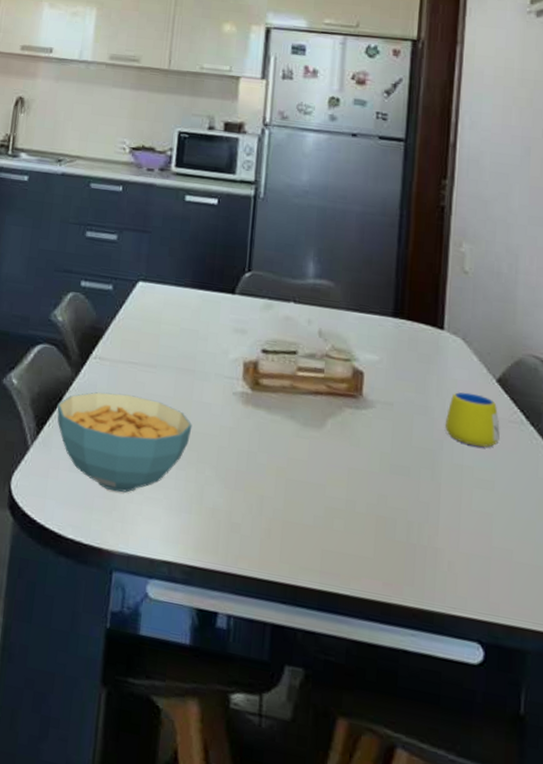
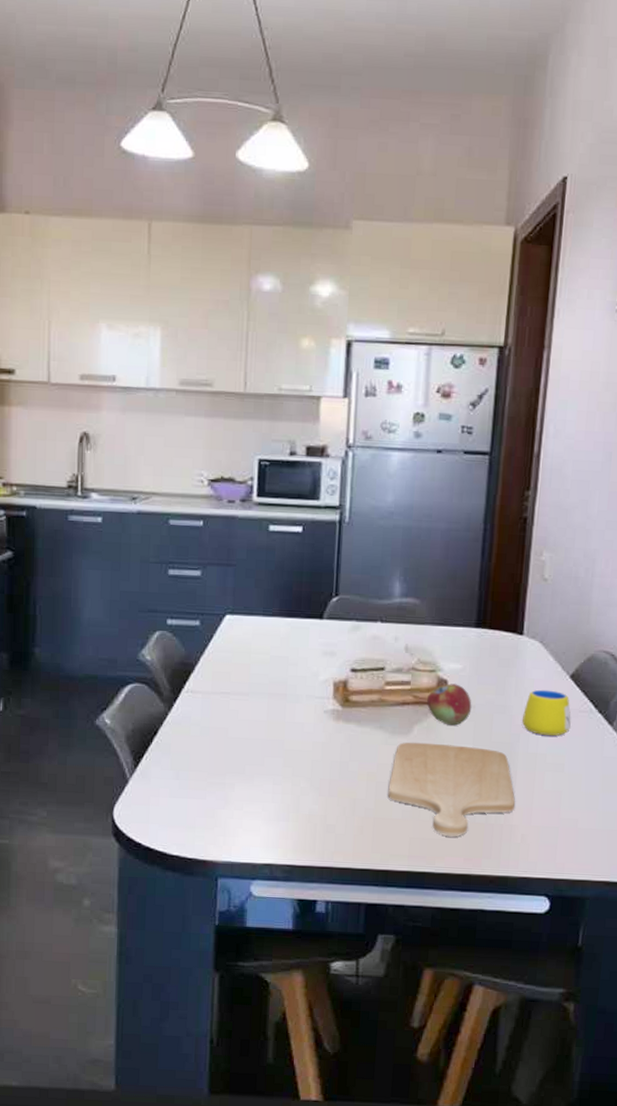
cereal bowl: present [57,392,193,493] -> none [152,722,287,811]
chopping board: none [298,436,440,555] -> present [388,742,515,837]
fruit: none [340,375,390,424] -> present [426,683,472,726]

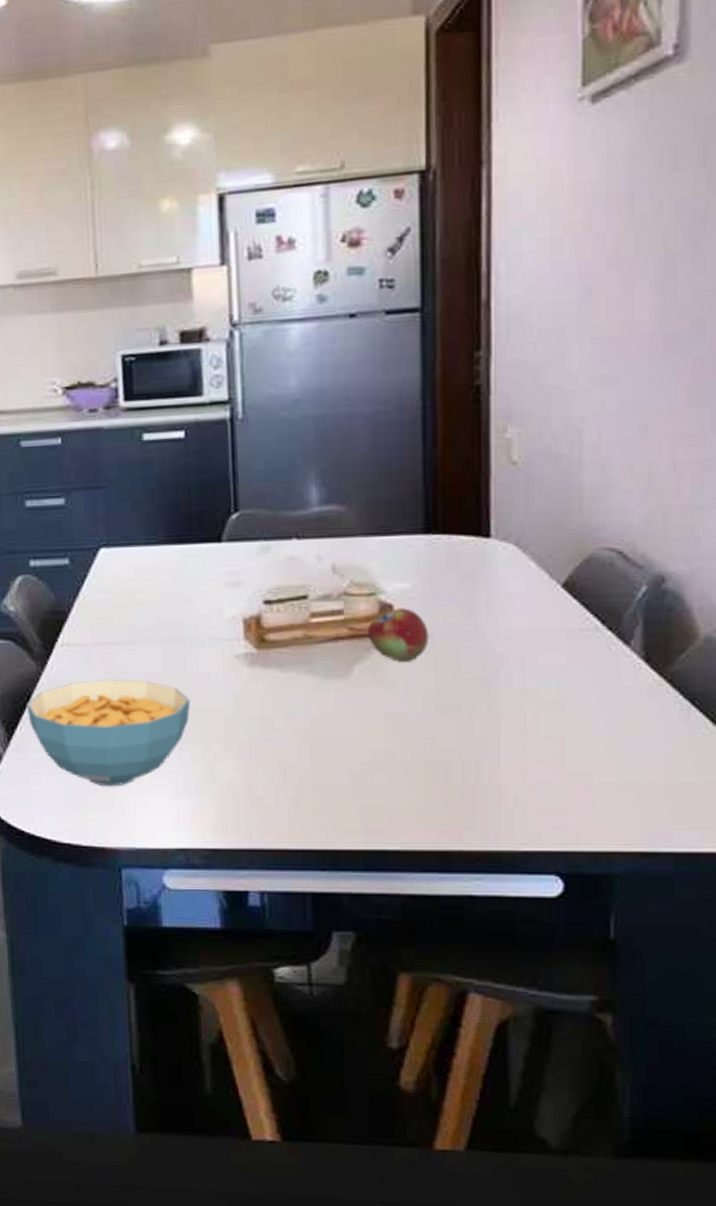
cereal bowl: none [152,722,287,811] -> present [26,679,191,787]
chopping board: present [388,742,515,837] -> none [327,685,501,804]
mug: present [522,689,571,736] -> none [501,605,569,666]

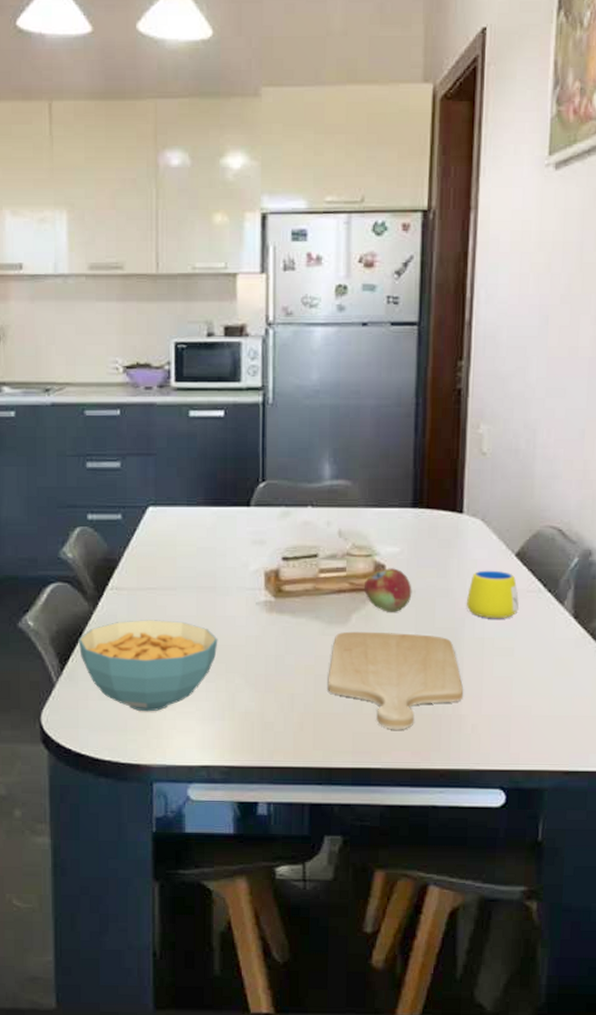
chopping board: none [327,685,501,804] -> present [327,631,463,730]
mug: none [501,605,569,666] -> present [467,570,519,619]

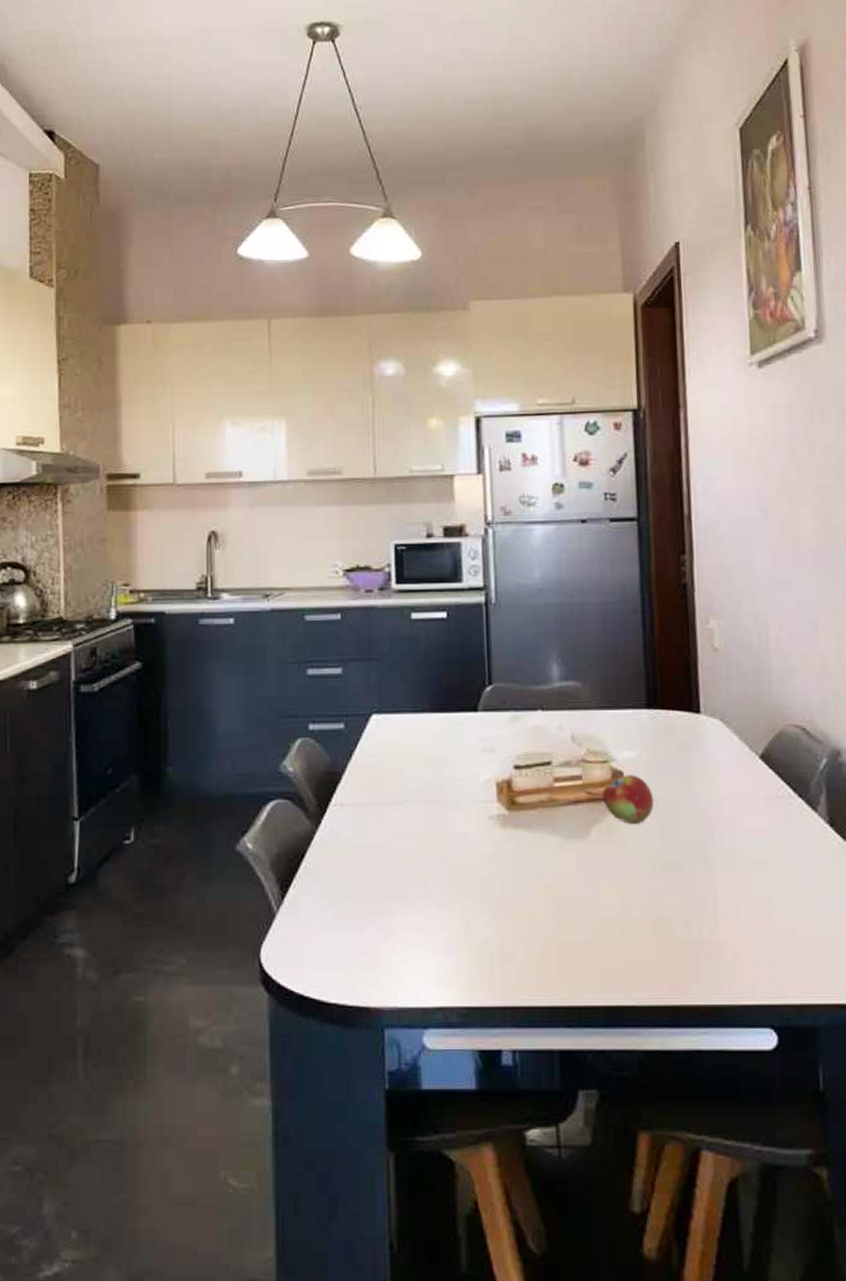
cereal bowl: present [78,620,218,712] -> none [300,838,450,945]
chopping board: present [327,631,463,730] -> none [570,846,719,960]
mug: present [467,570,519,619] -> none [713,774,769,829]

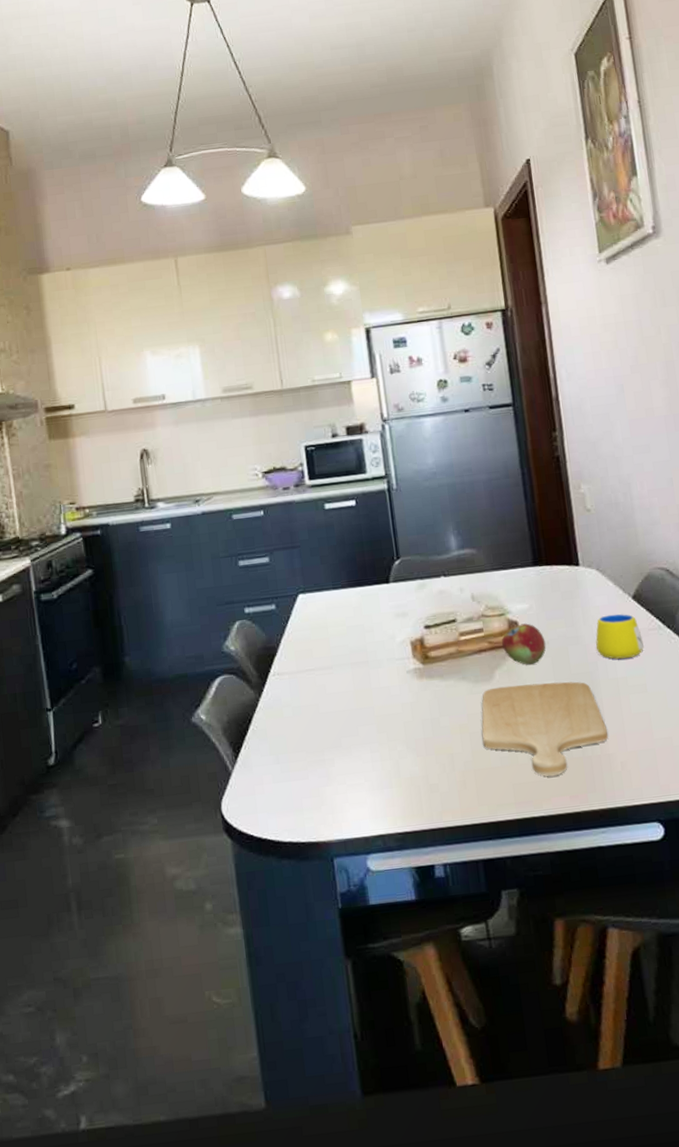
chopping board: none [570,846,719,960] -> present [482,681,608,777]
mug: none [713,774,769,829] -> present [596,613,644,659]

